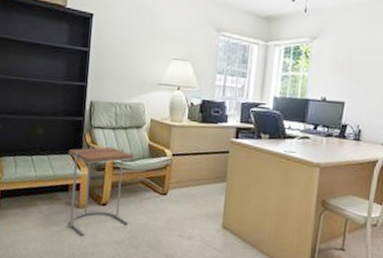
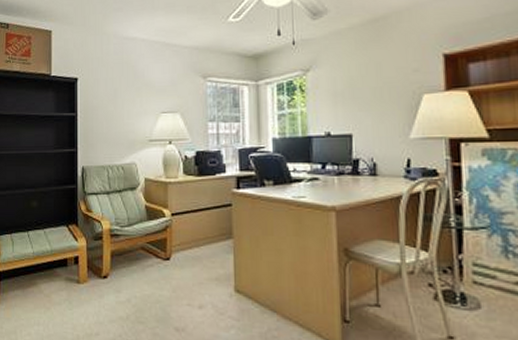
side table: present [68,145,133,236] -> none [64,213,133,315]

